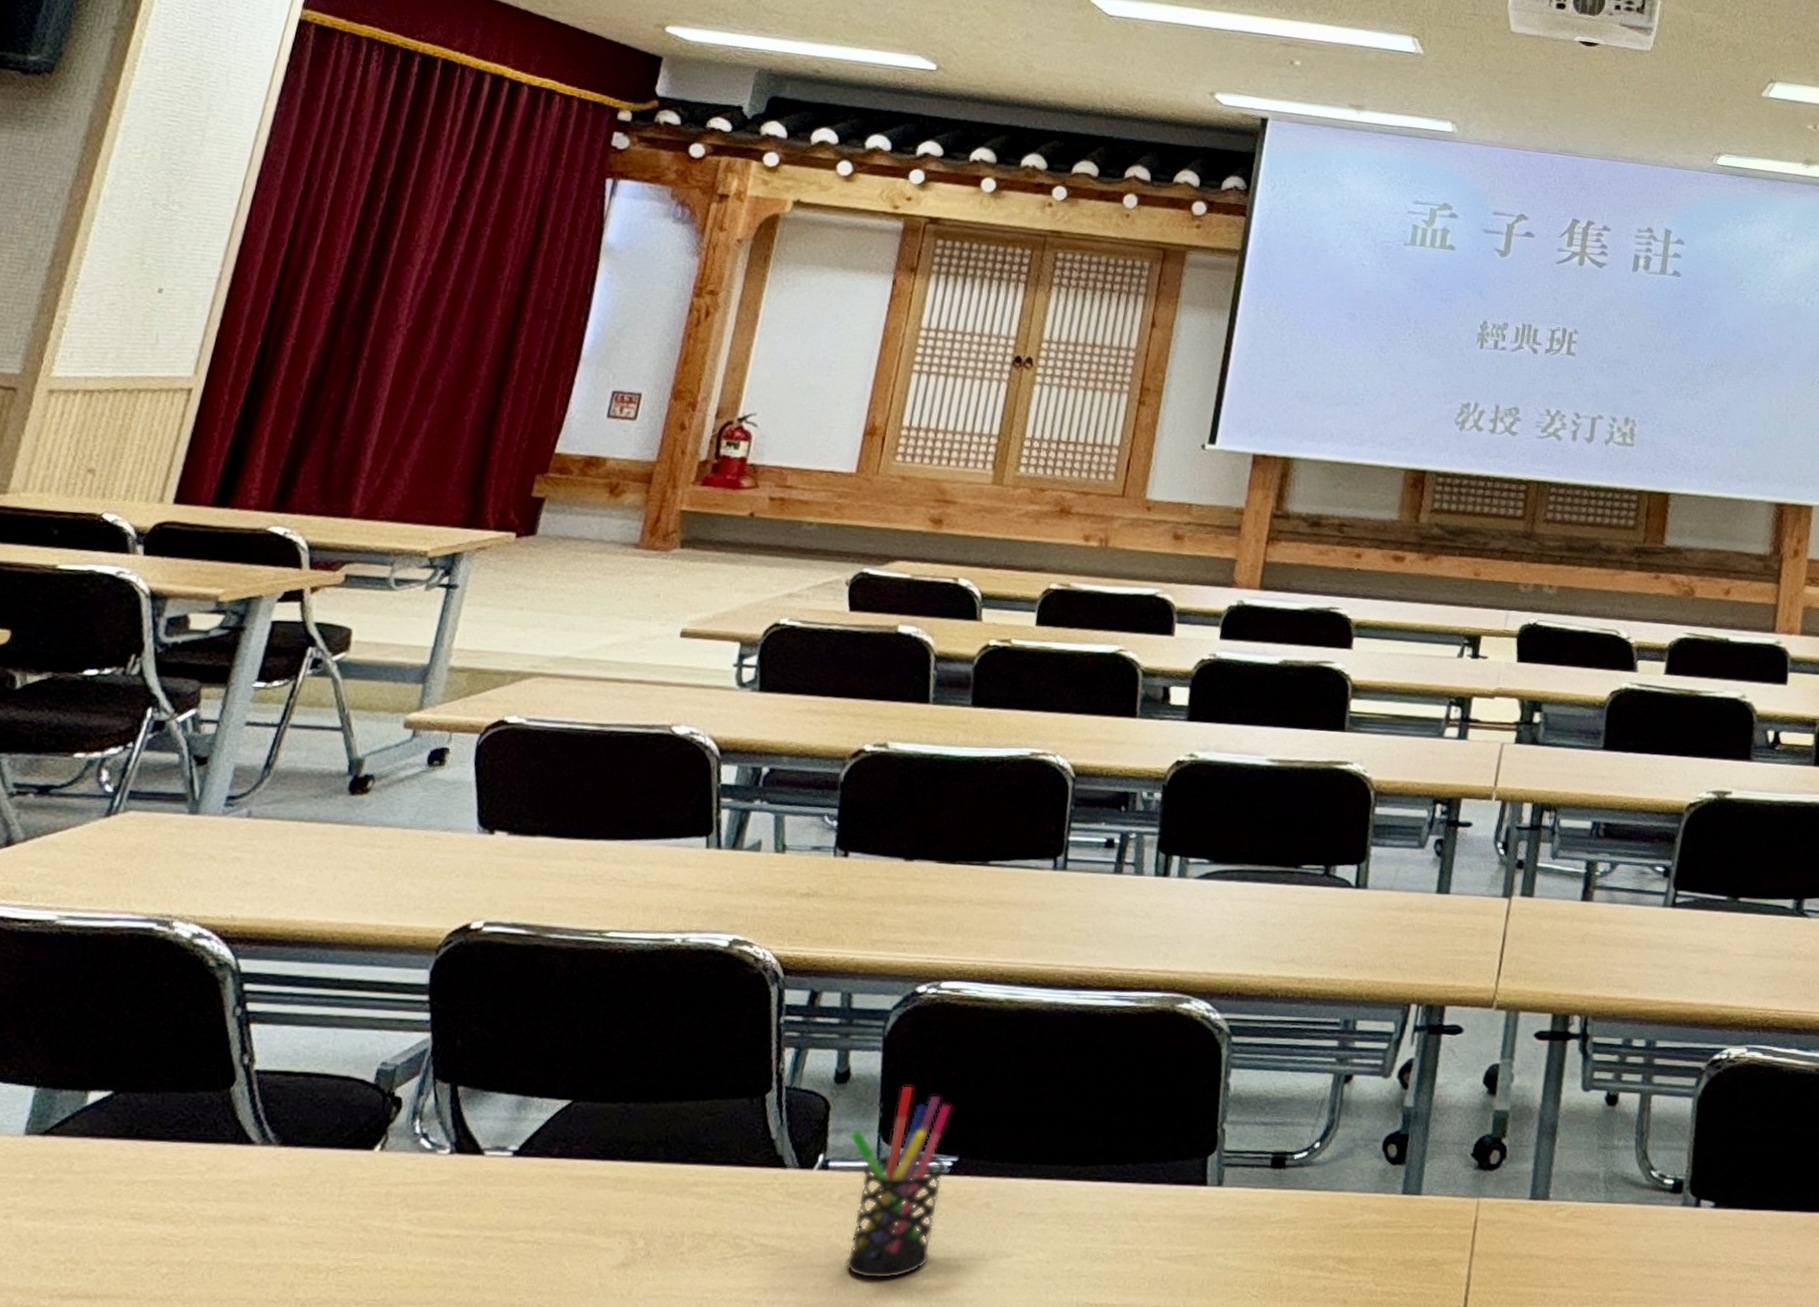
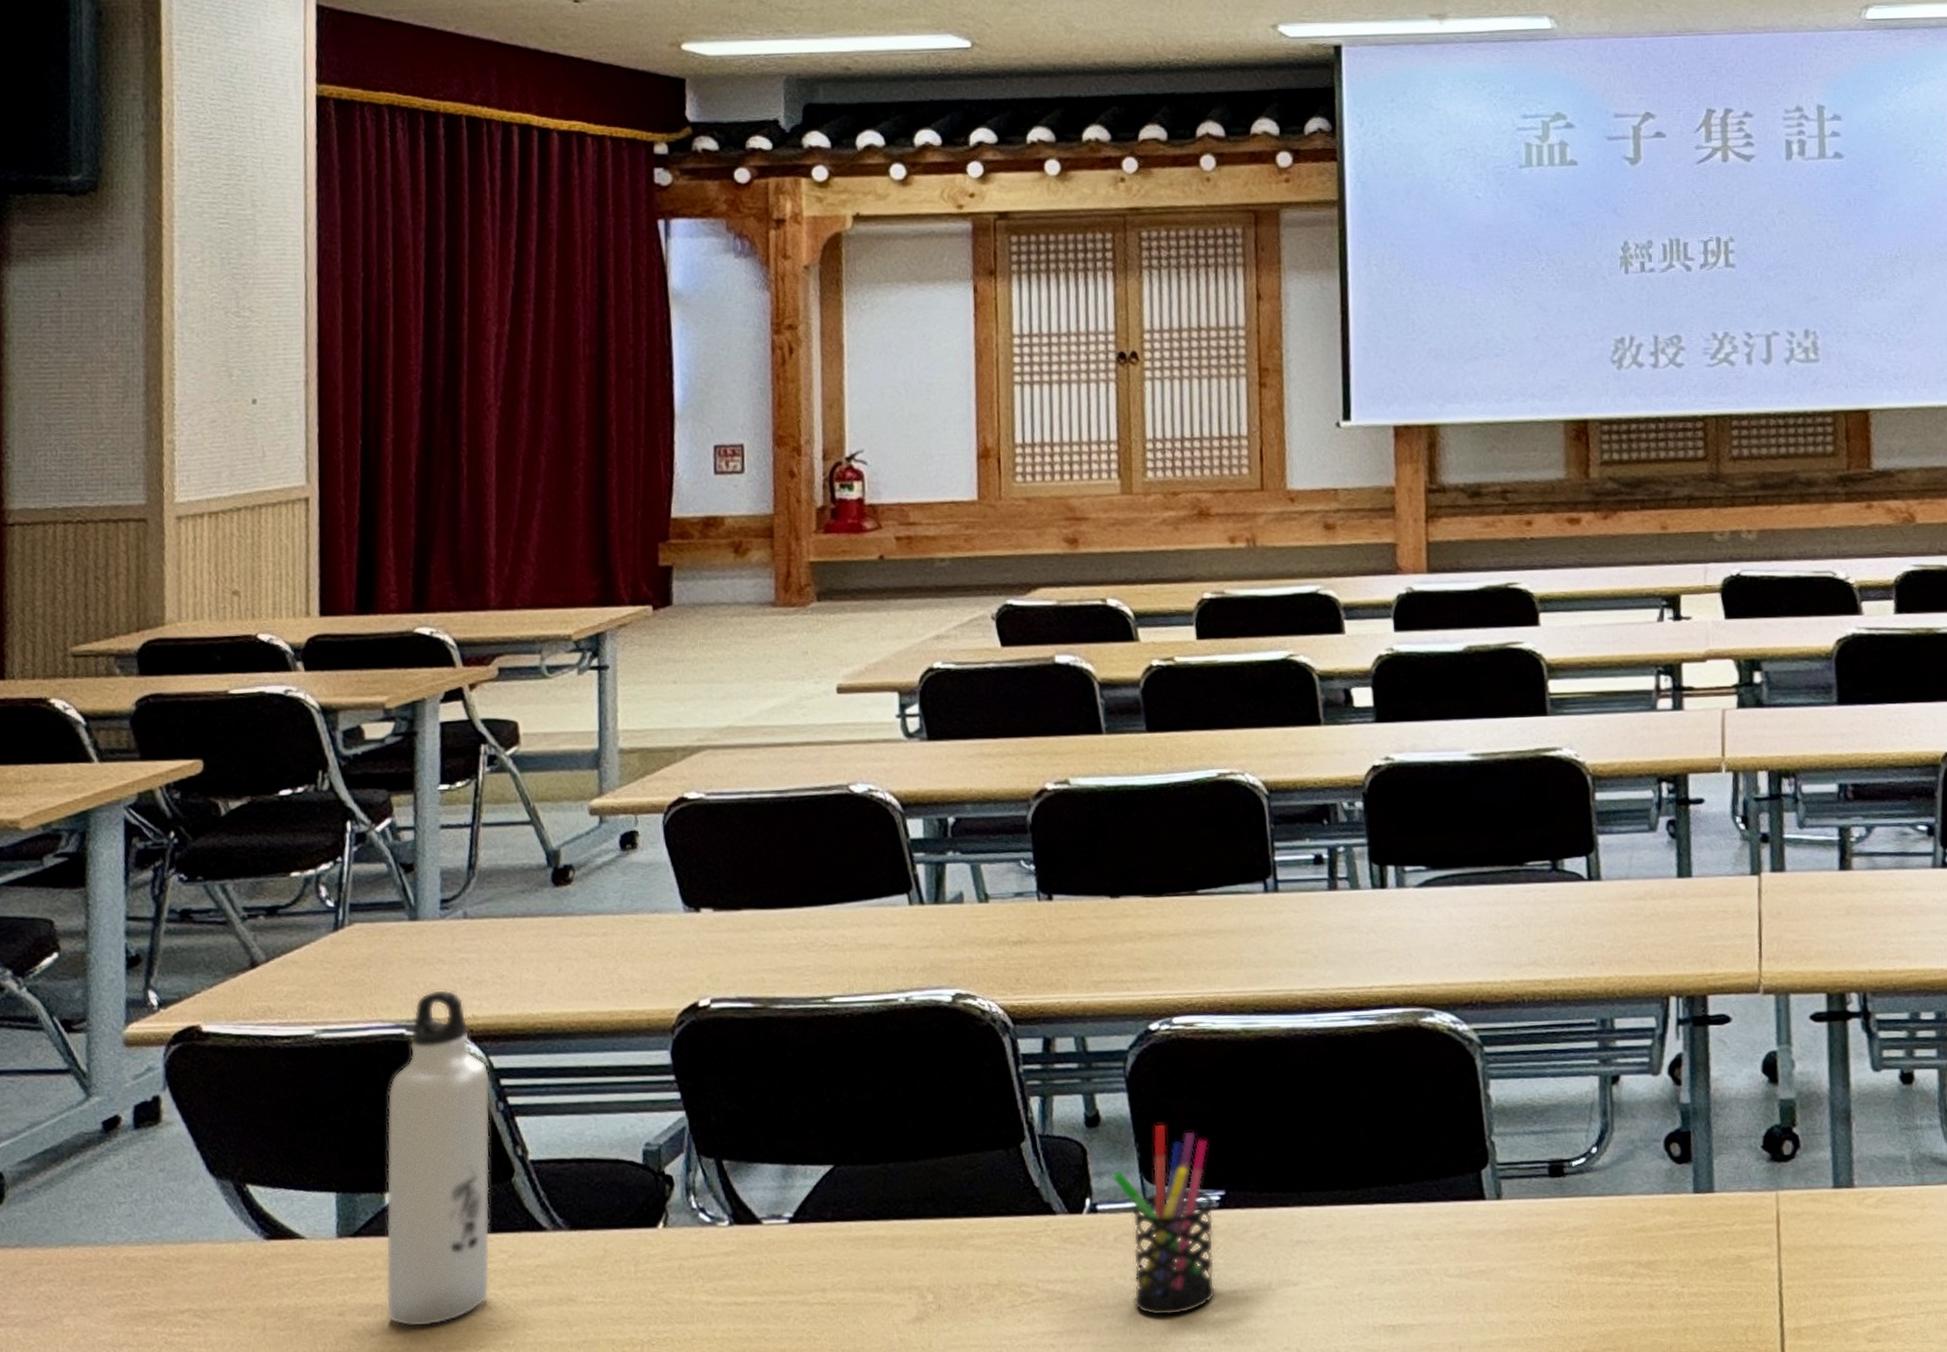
water bottle: none [57,887,235,1237] -> present [385,990,491,1327]

